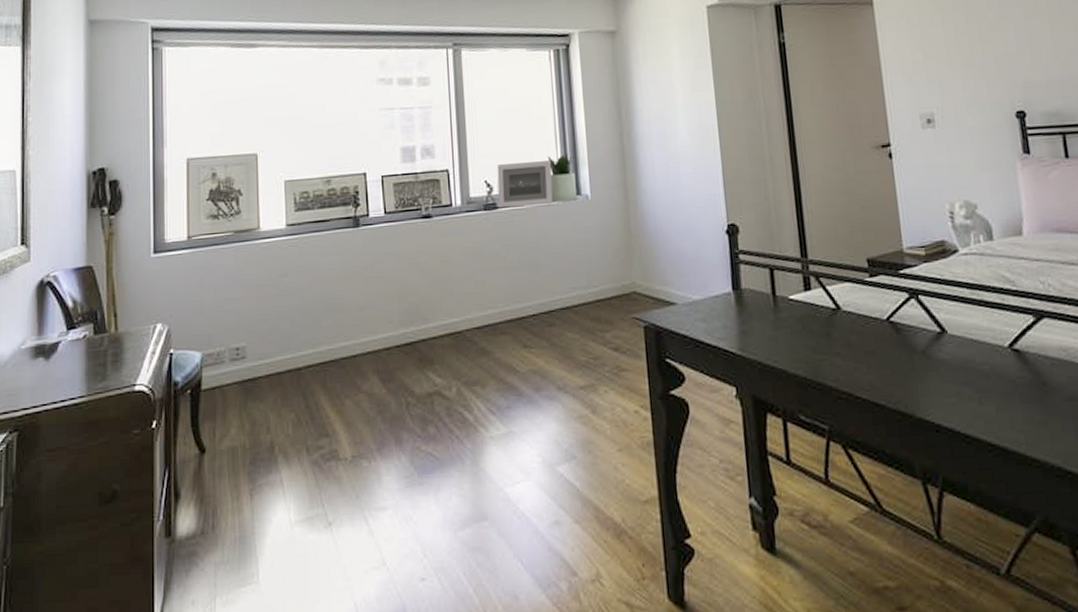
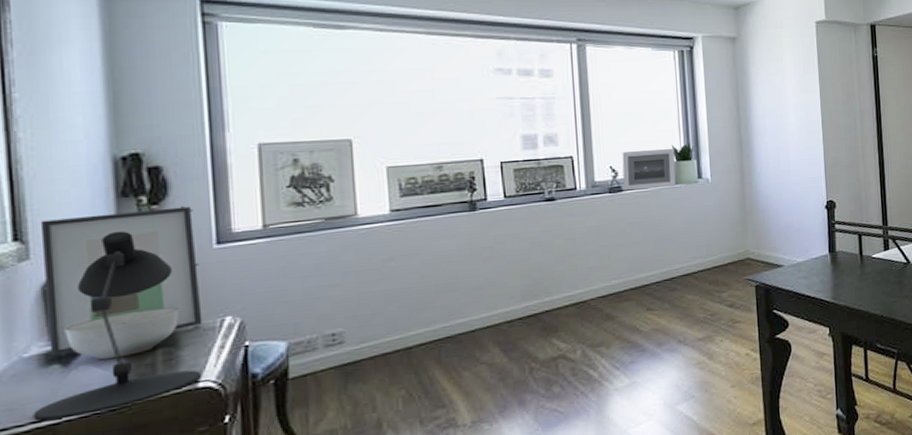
desk lamp: none [24,238,137,409] -> present [33,231,201,421]
picture frame: none [36,216,141,349] -> present [40,205,203,356]
bowl: none [48,311,125,357] -> present [65,307,180,360]

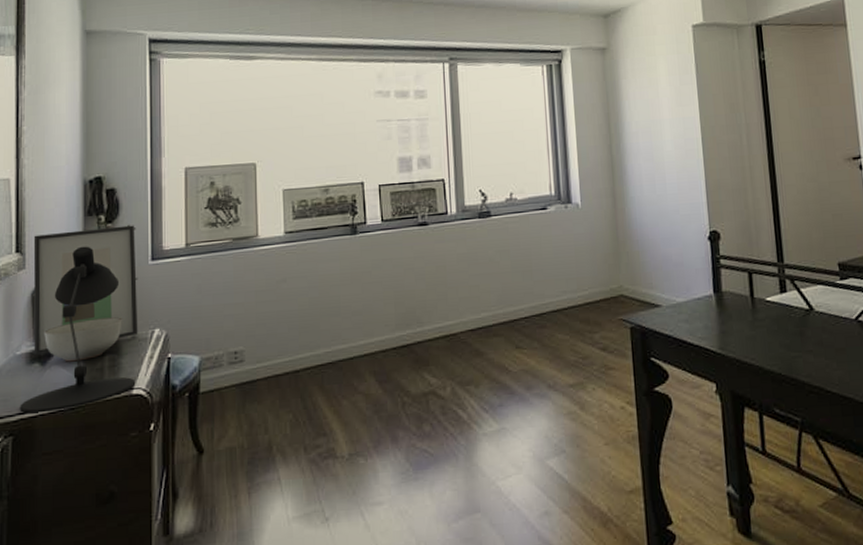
picture frame: present [622,149,676,191] -> none [491,171,545,216]
planter: present [671,143,701,186] -> none [540,164,570,211]

